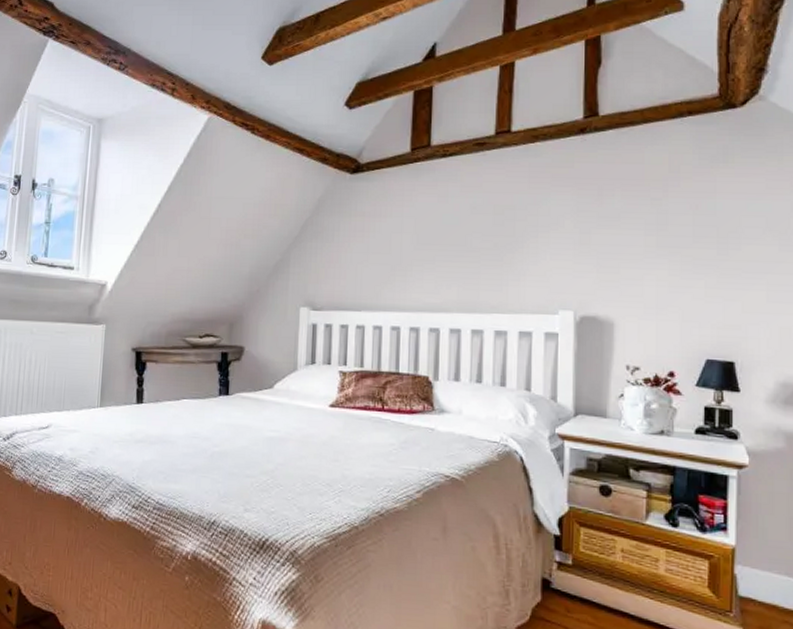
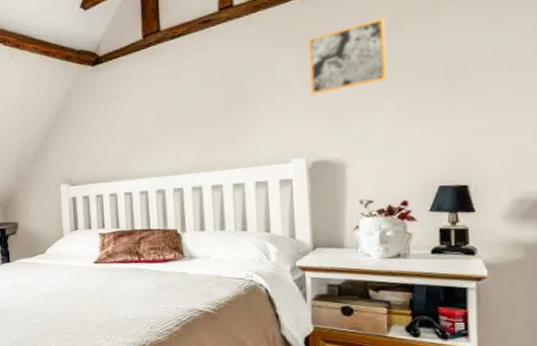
wall art: none [583,170,664,243] -> present [308,18,388,95]

